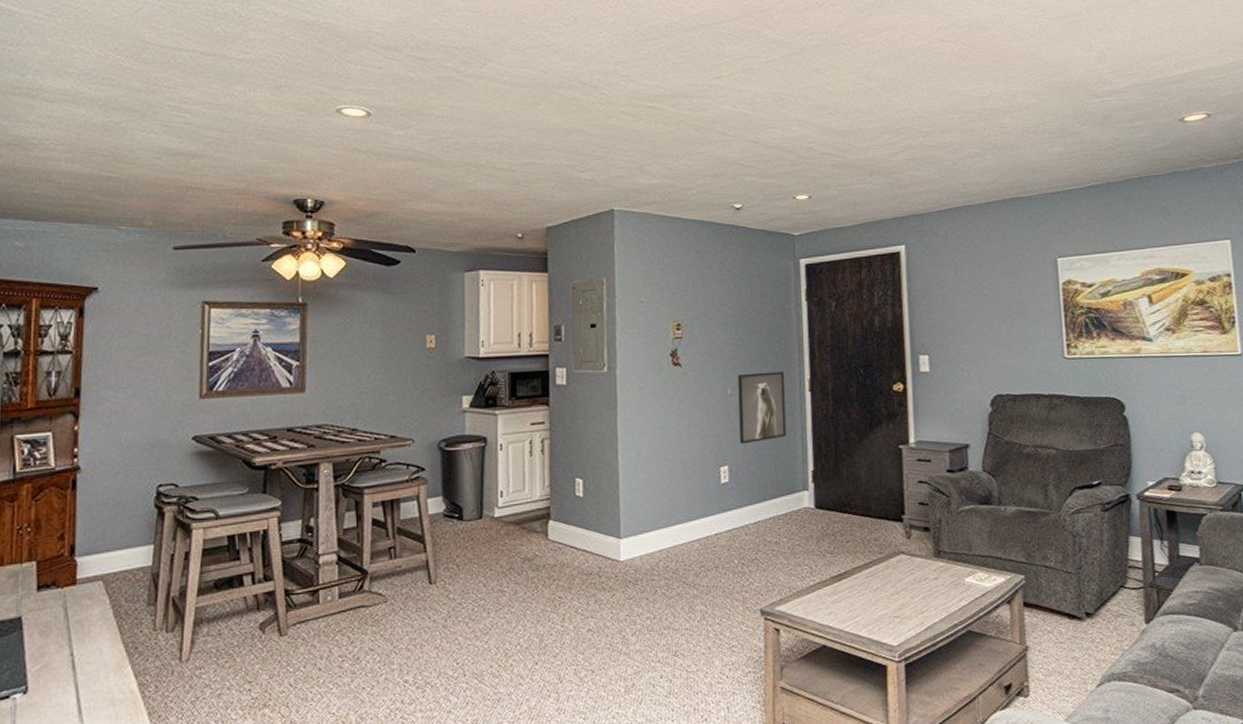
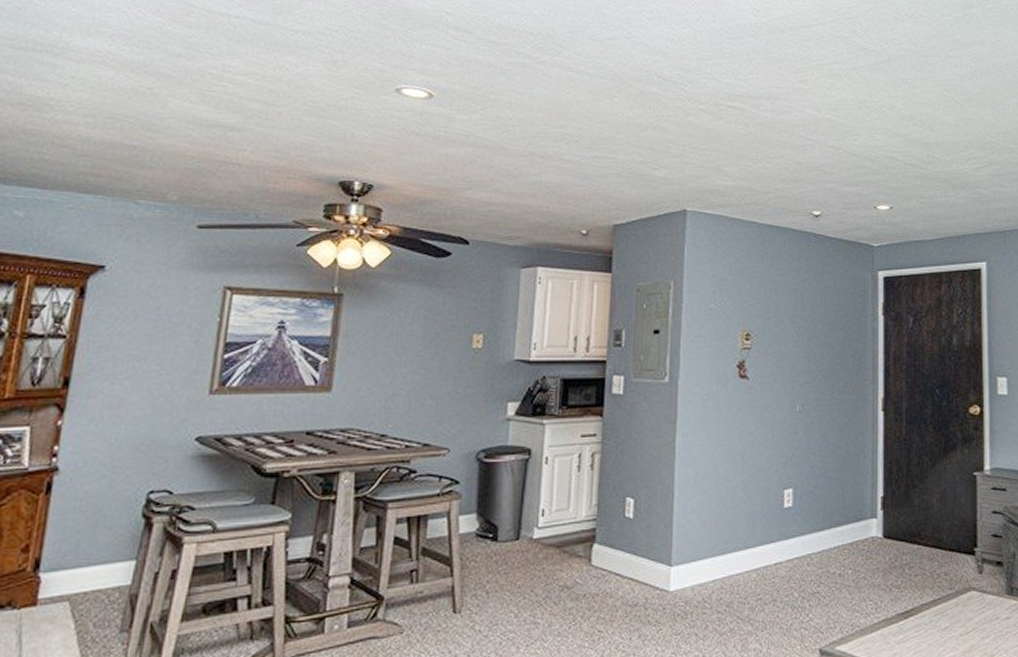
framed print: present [737,371,786,444] -> none [807,389,856,466]

